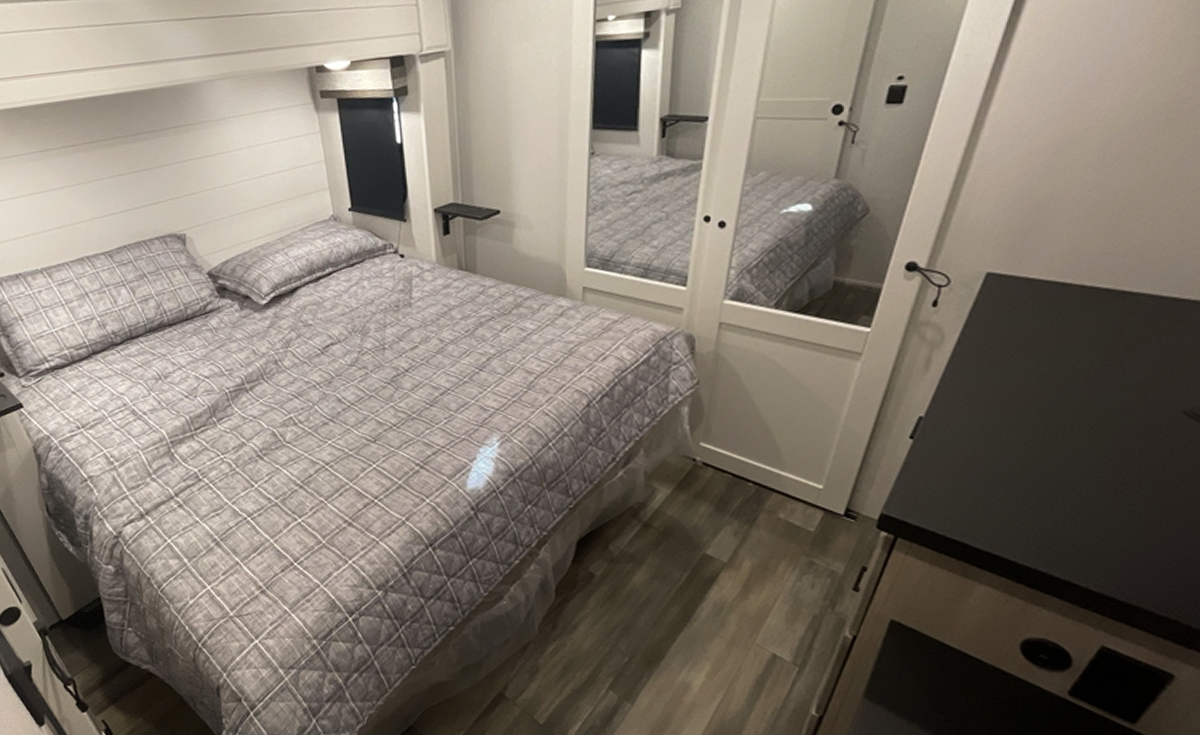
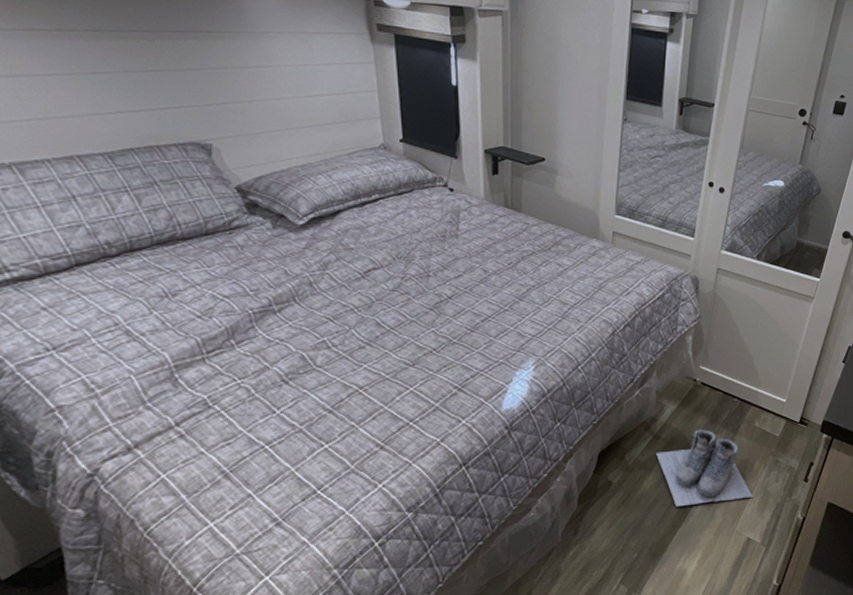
boots: none [647,519,779,609] -> present [656,430,753,507]

